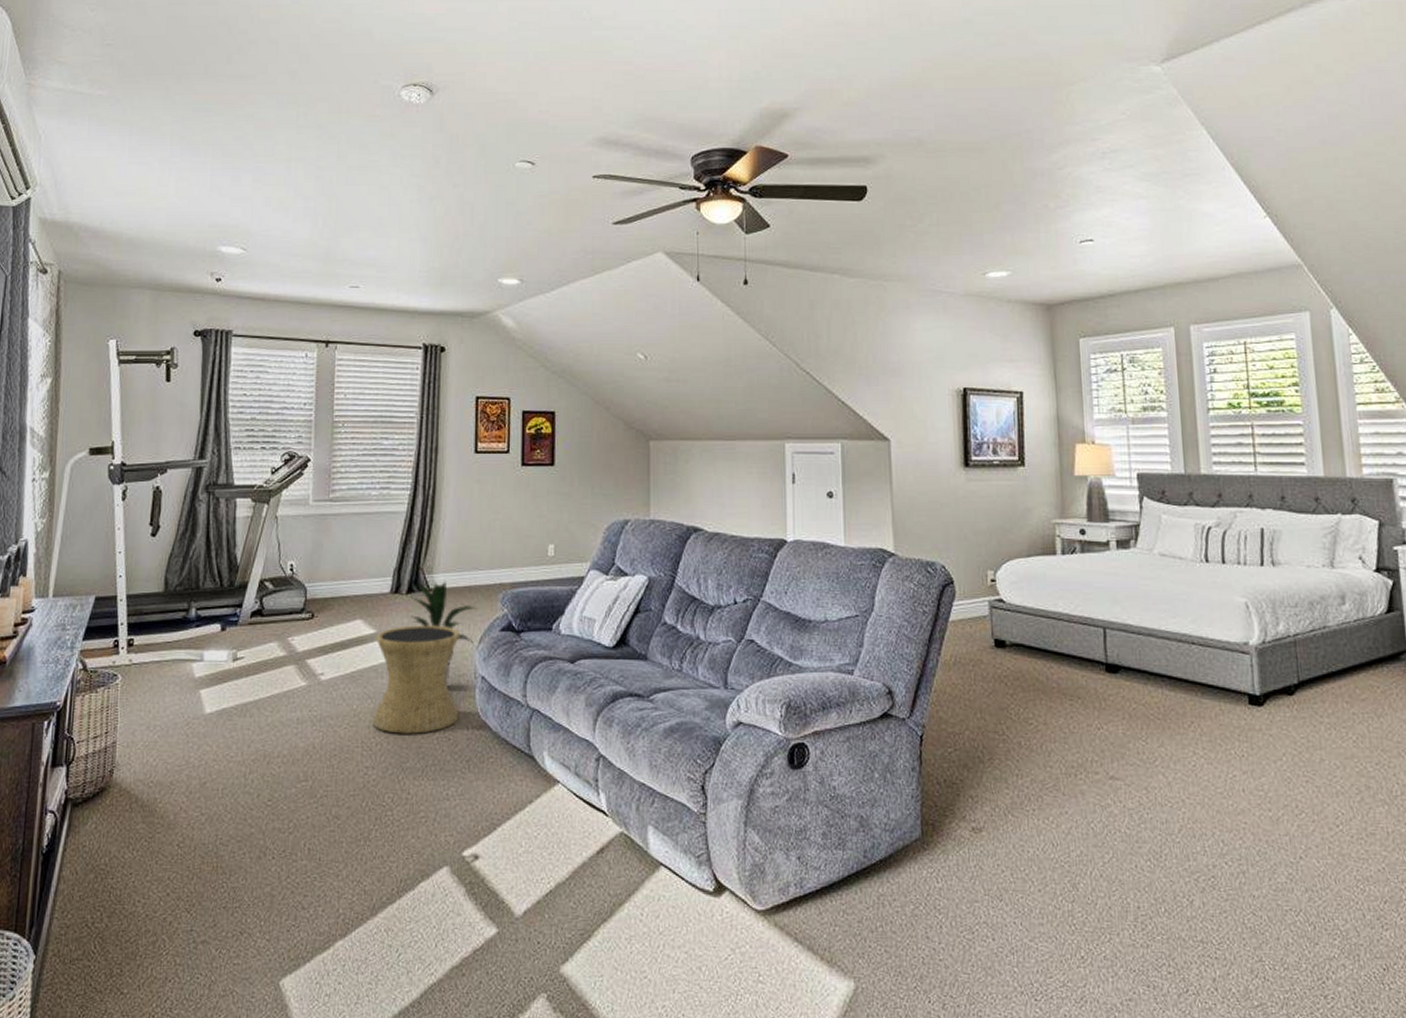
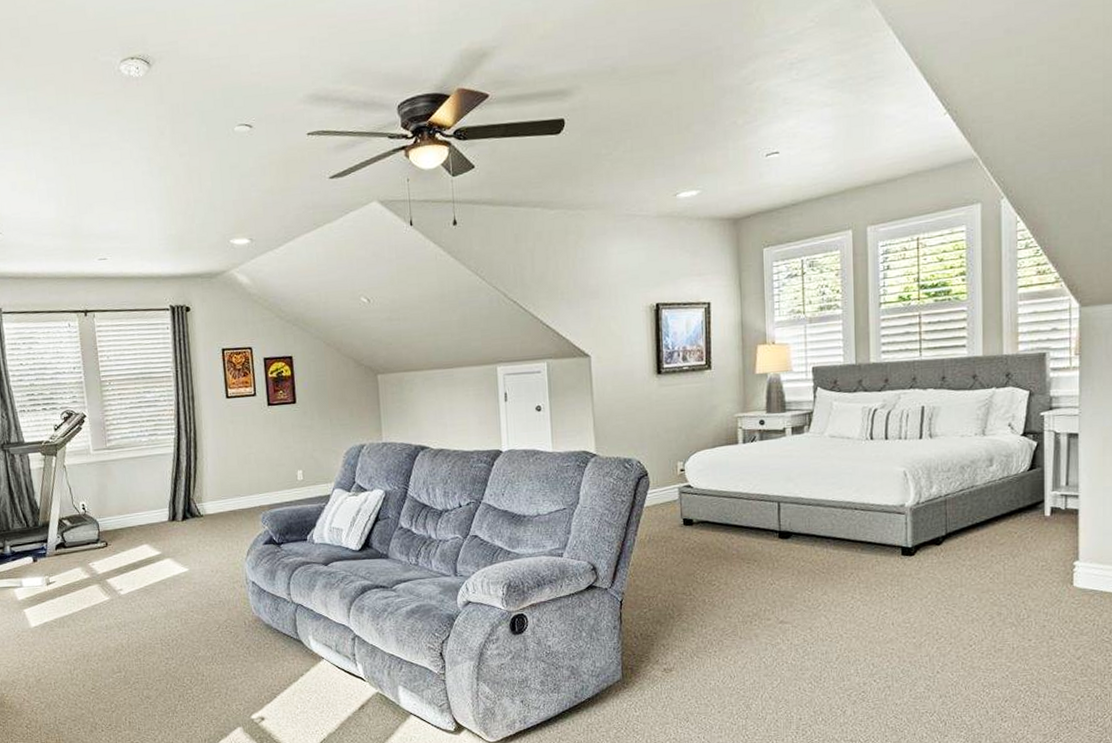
side table: present [373,625,460,734] -> none [161,544,238,632]
indoor plant: present [411,581,477,687] -> none [186,507,242,592]

